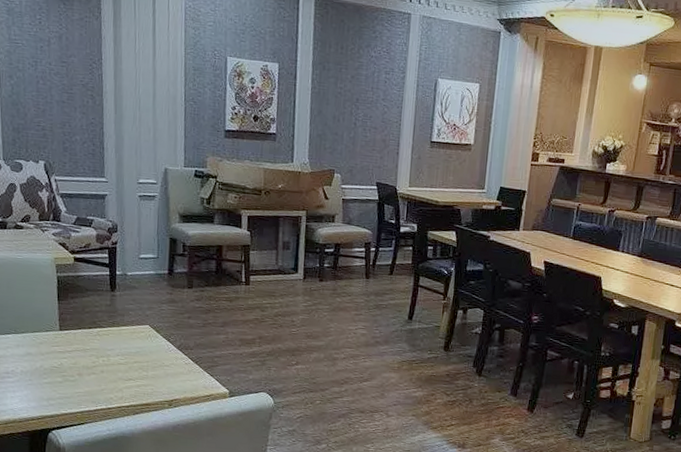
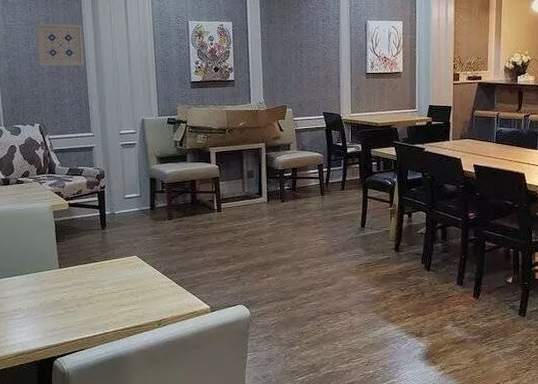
wall art: none [46,41,102,98] -> present [36,23,85,66]

